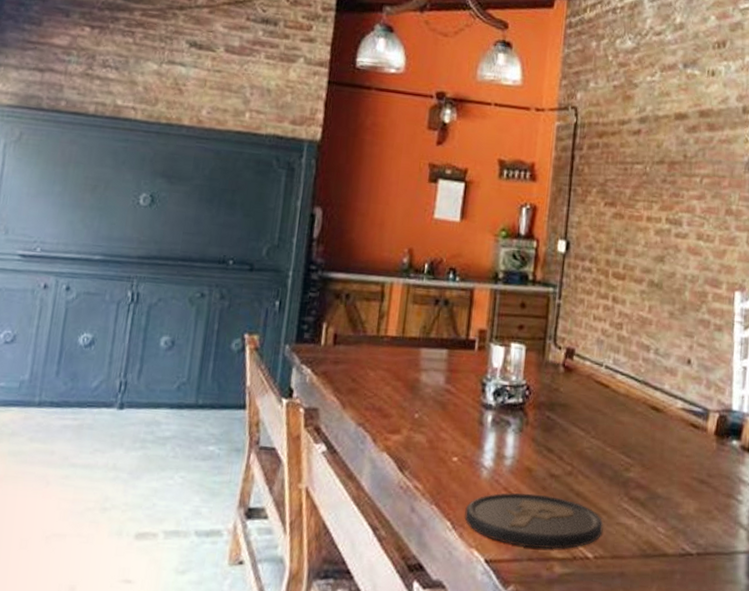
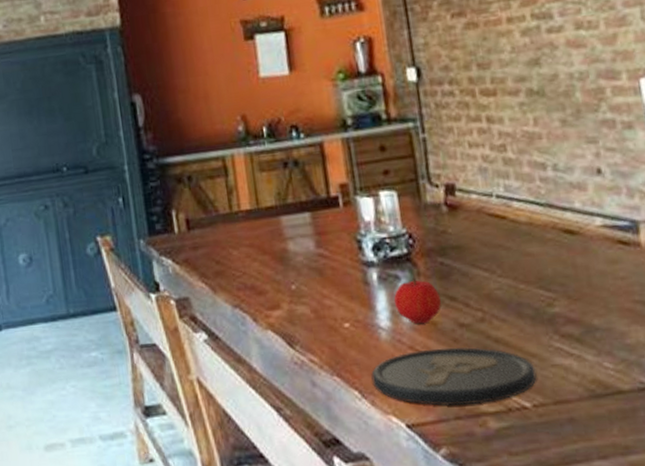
fruit: none [500,425,541,469] -> present [393,277,442,325]

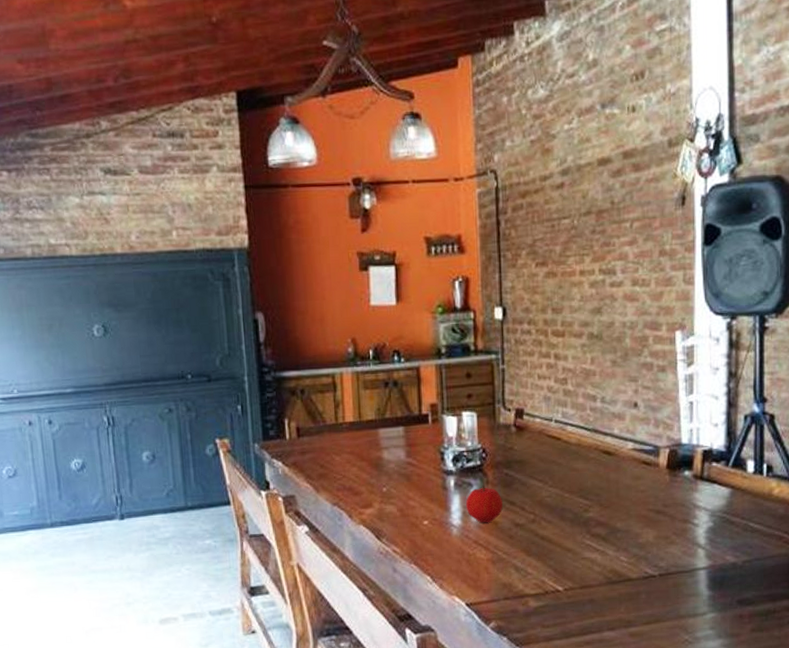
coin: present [371,347,537,406] -> none [442,542,570,589]

